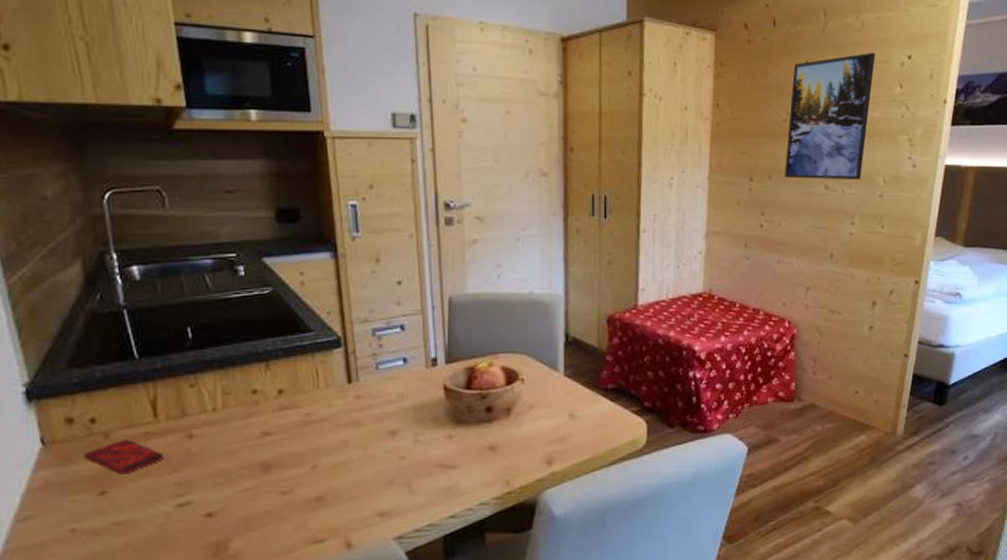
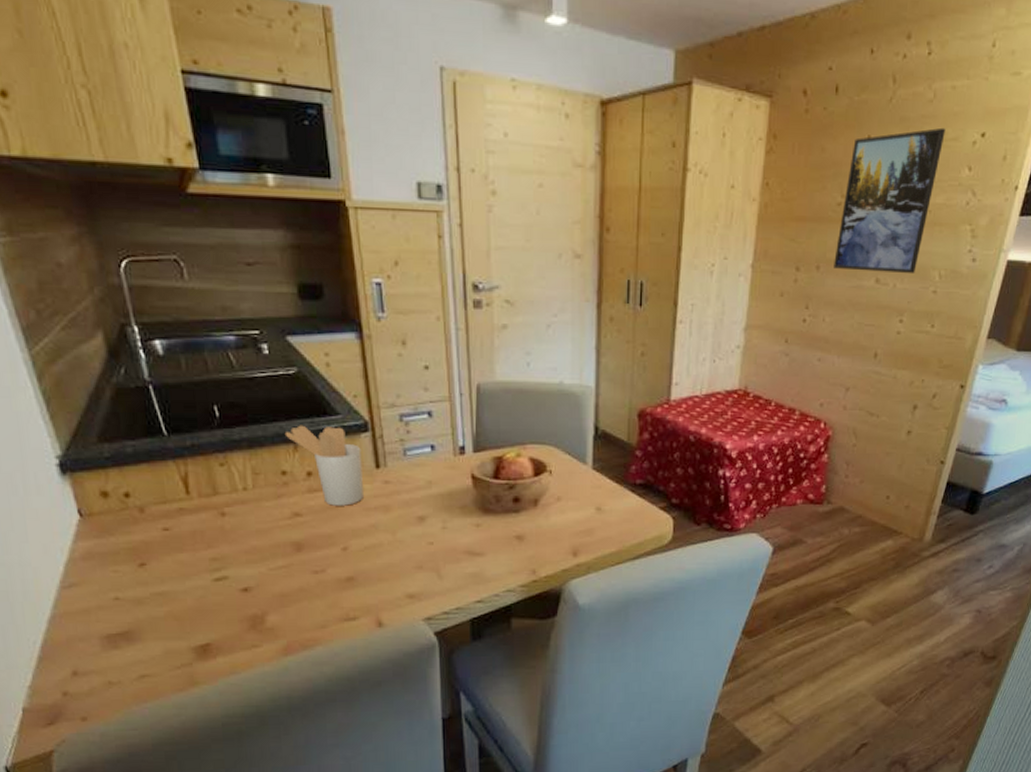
smartphone: present [84,440,164,475] -> none [121,515,199,548]
utensil holder: none [257,343,335,423] -> present [284,425,363,506]

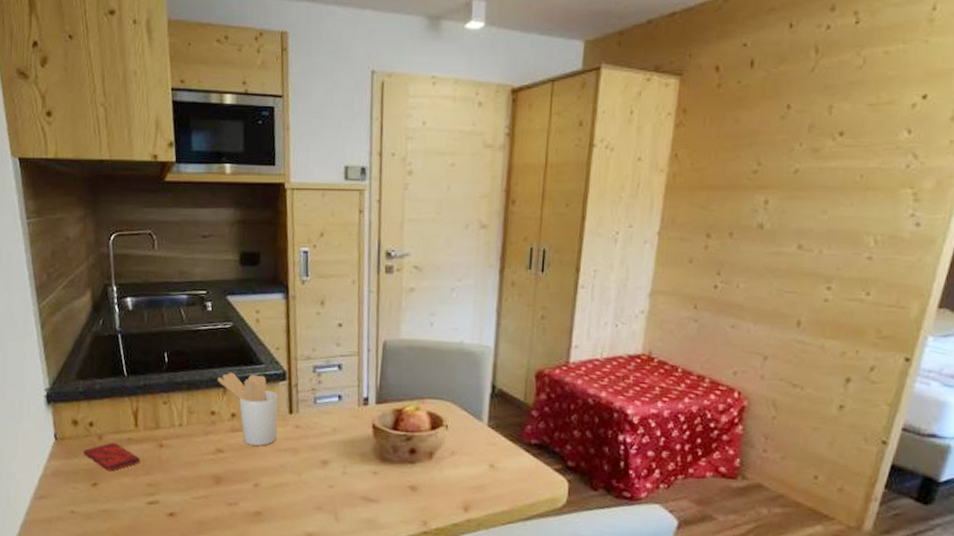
smartphone: none [121,515,199,548] -> present [83,443,141,472]
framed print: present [834,127,946,273] -> none [749,92,878,239]

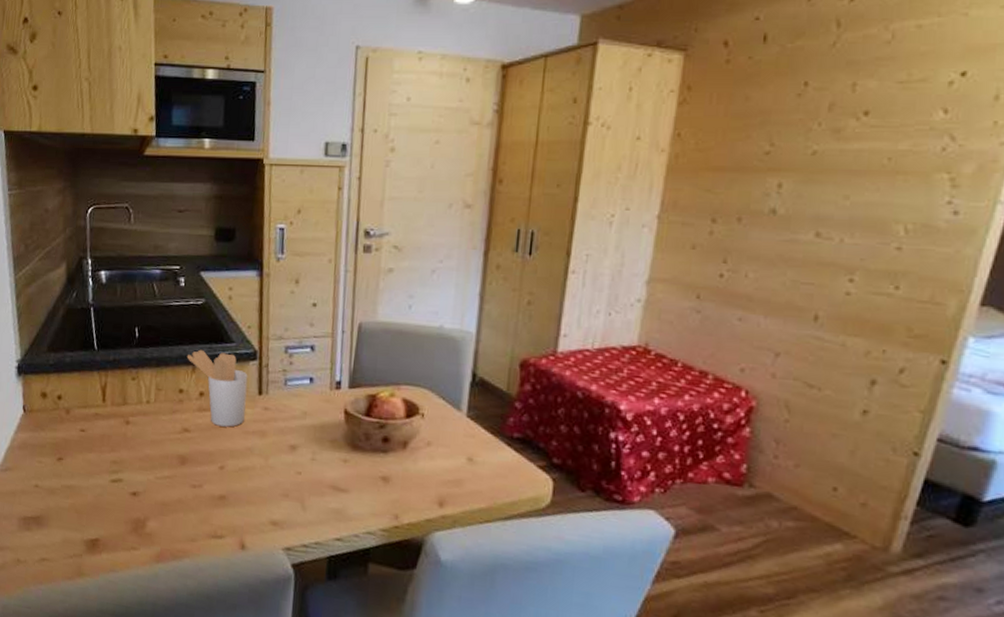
smartphone: present [83,443,141,472] -> none [50,417,107,447]

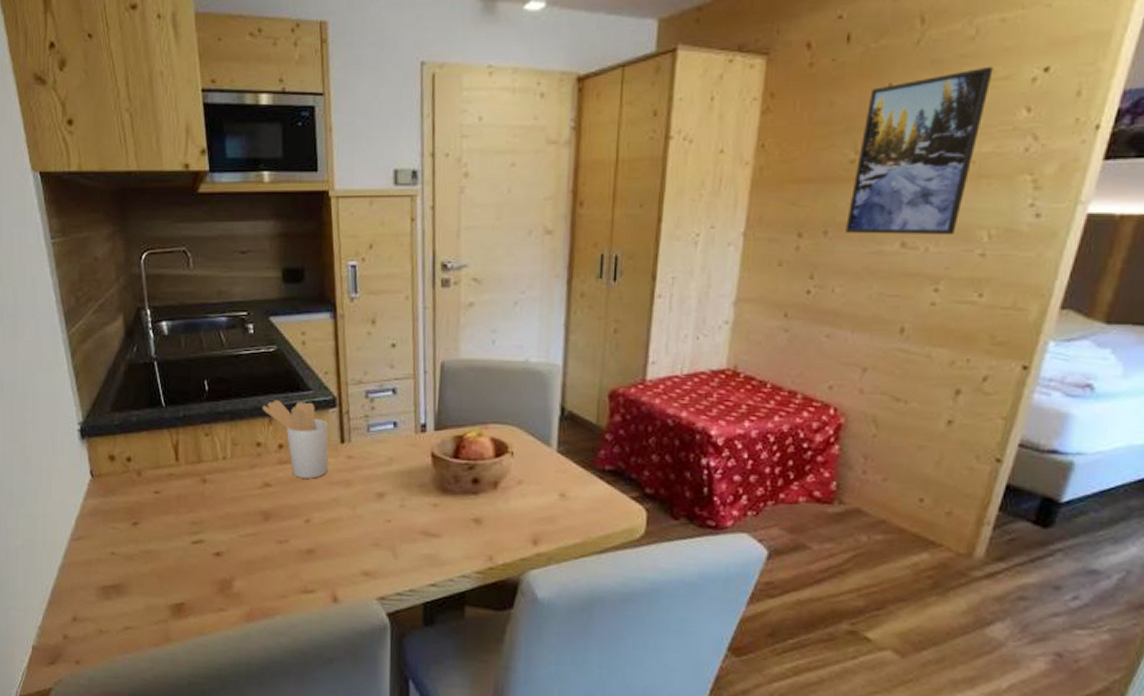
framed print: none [760,69,909,227] -> present [846,66,993,234]

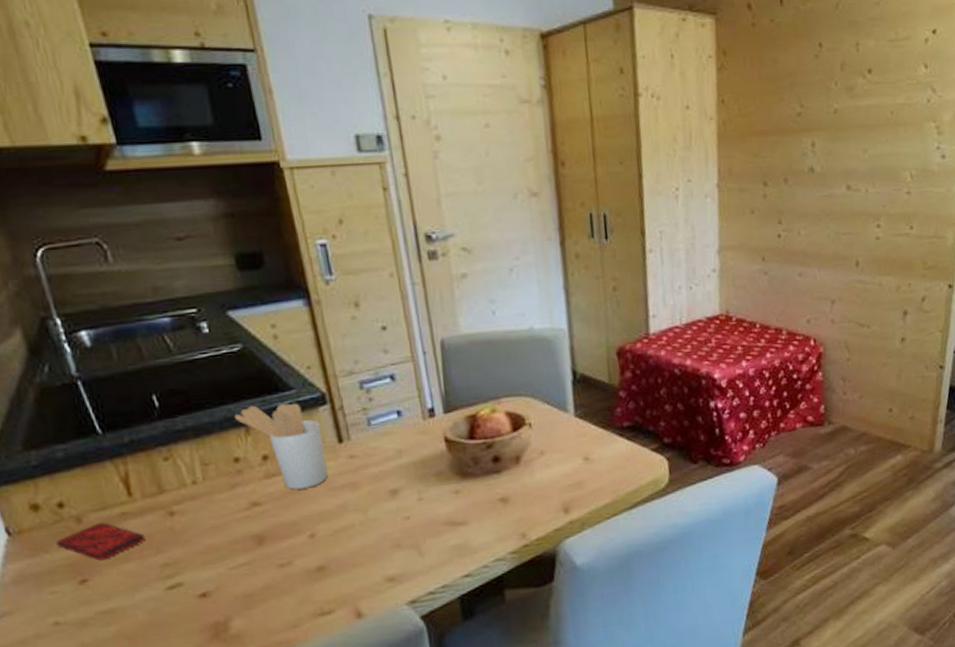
smartphone: none [122,479,183,509] -> present [56,522,146,561]
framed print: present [846,66,993,234] -> none [801,28,896,180]

